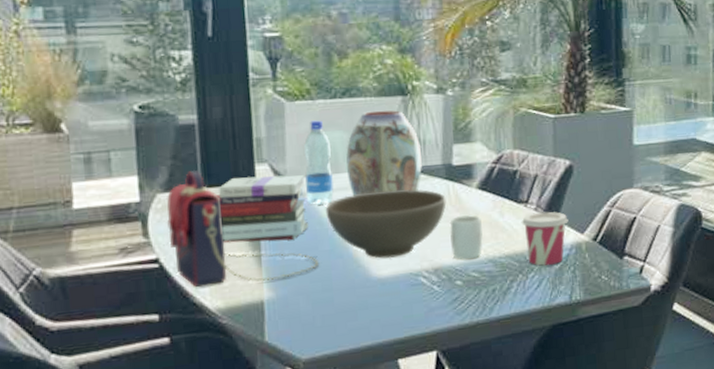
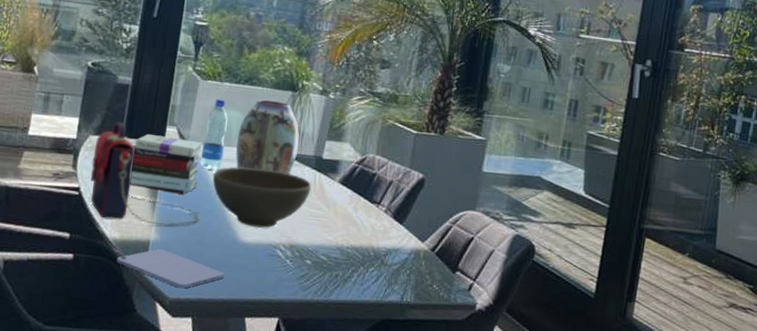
tablet: none [226,307,364,346] -> present [116,249,225,289]
mug: present [449,215,483,260] -> none [307,203,339,244]
cup: present [521,211,569,266] -> none [371,214,413,265]

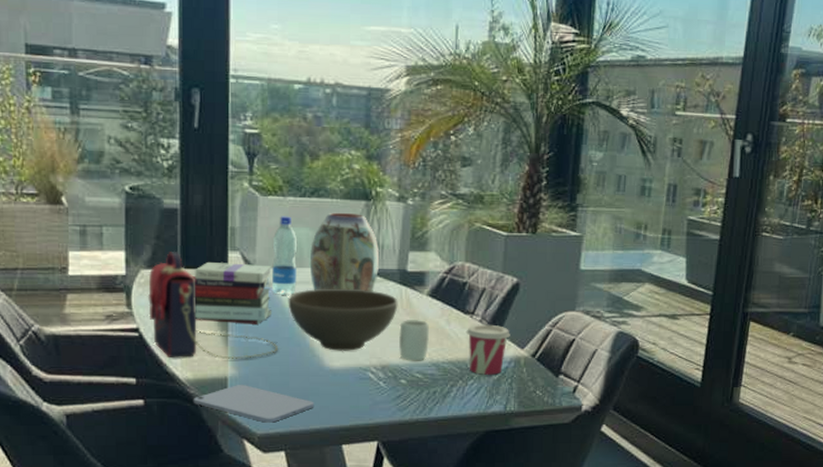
mug: none [307,203,339,244] -> present [399,320,430,361]
cup: none [371,214,413,265] -> present [466,324,510,376]

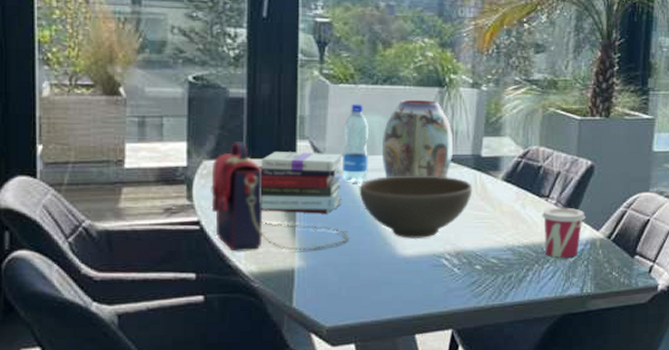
tablet: present [193,385,314,423] -> none [257,276,386,315]
mug: present [399,320,430,361] -> none [474,205,505,246]

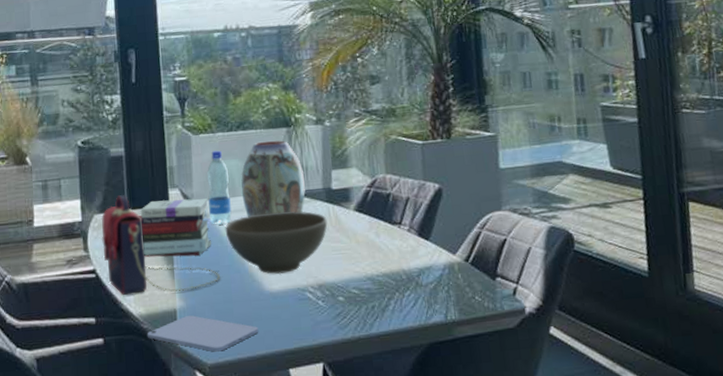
tablet: none [257,276,386,315] -> present [147,315,259,352]
cup: present [541,207,586,259] -> none [395,232,440,285]

